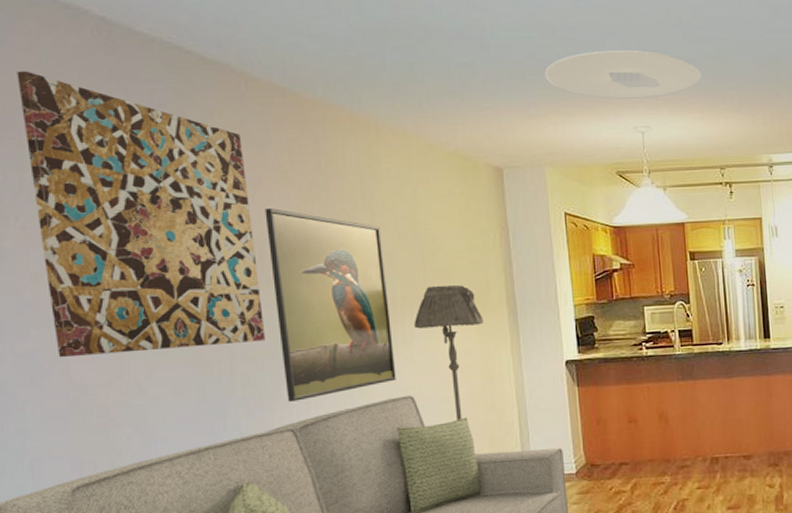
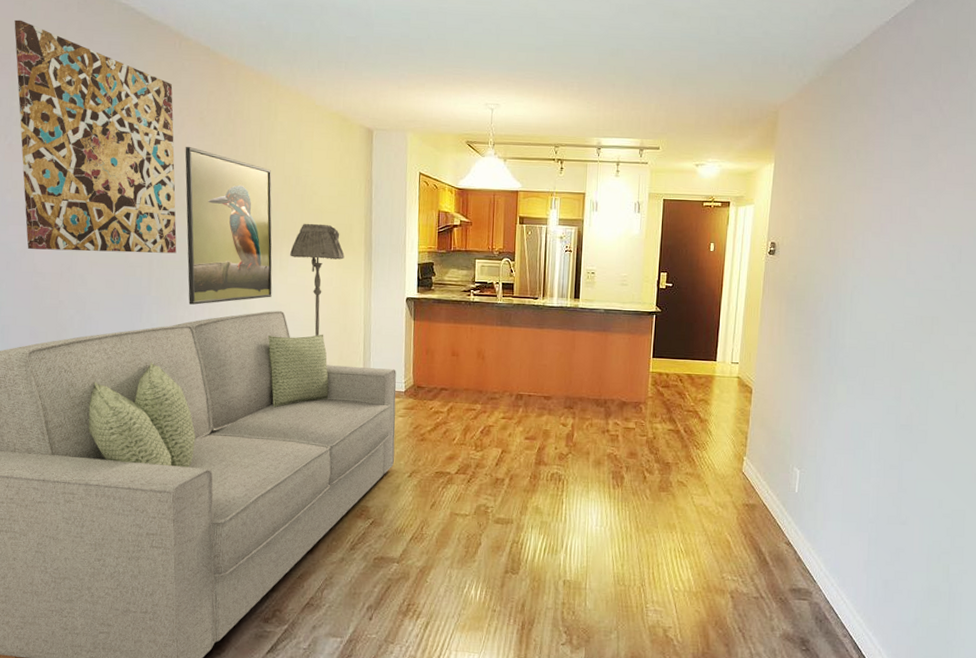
ceiling light: present [544,50,701,99] -> none [416,34,548,80]

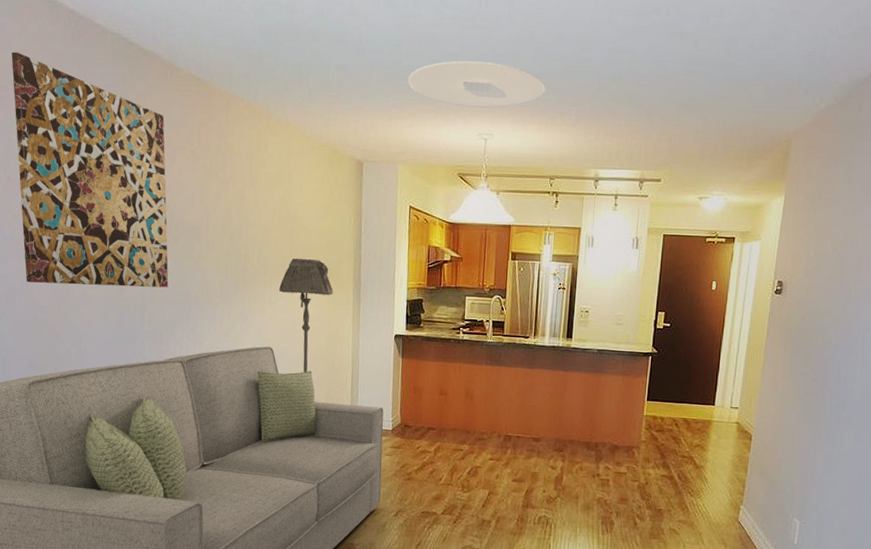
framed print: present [185,146,273,305] -> none [176,179,262,339]
ceiling light: none [416,34,548,80] -> present [407,61,545,108]

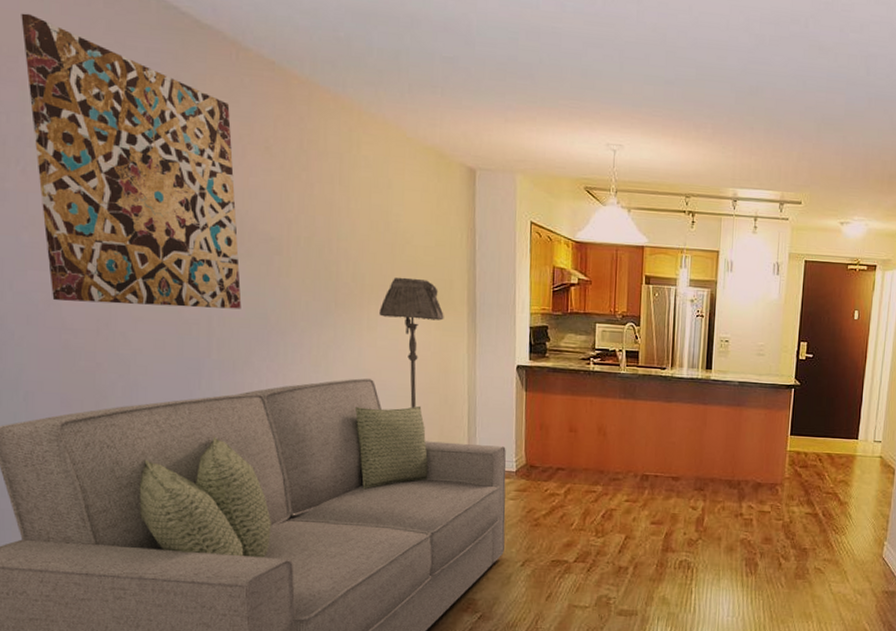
ceiling light: present [407,61,545,108] -> none [525,61,679,117]

